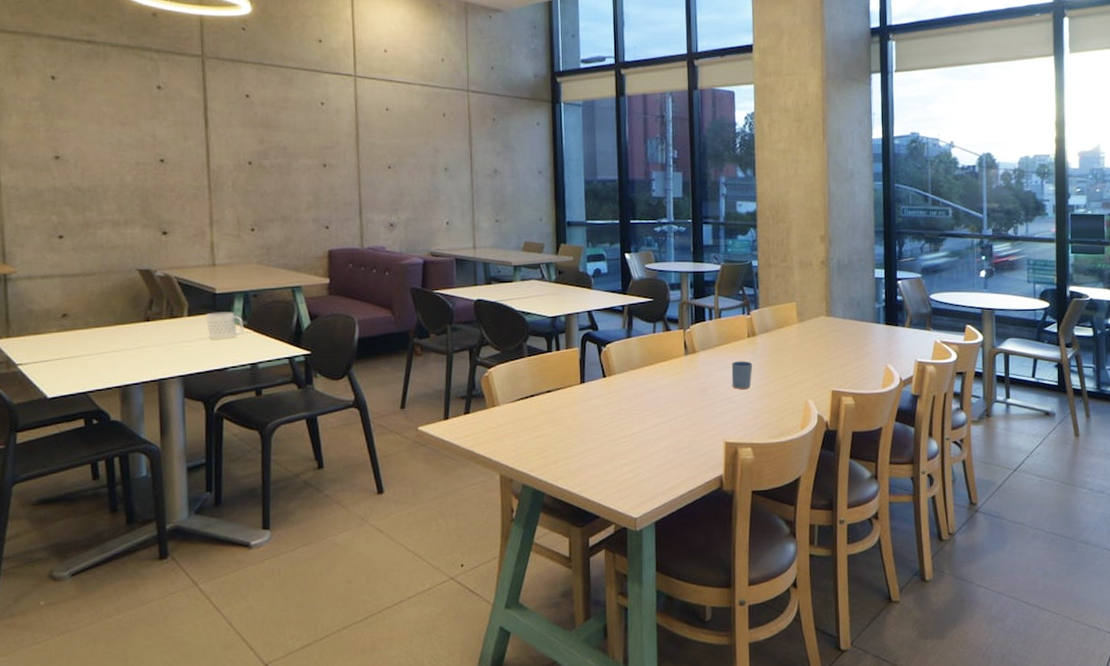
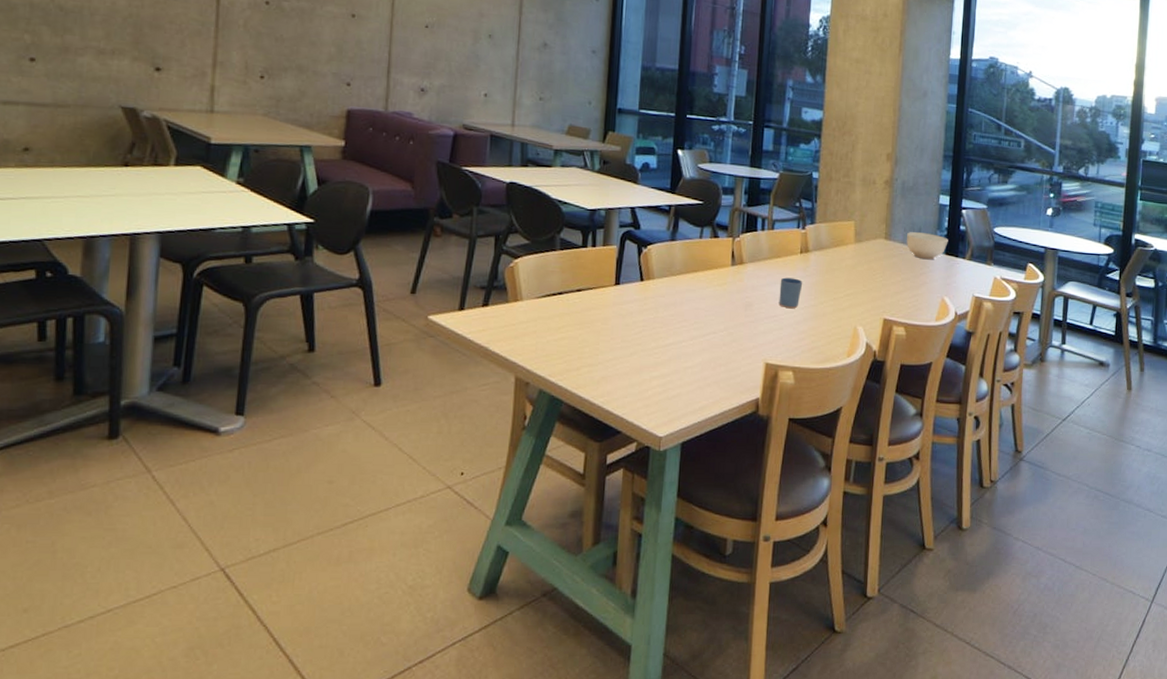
mug: present [206,311,244,340] -> none [195,164,239,197]
bowl: none [847,306,887,332] -> present [906,232,948,260]

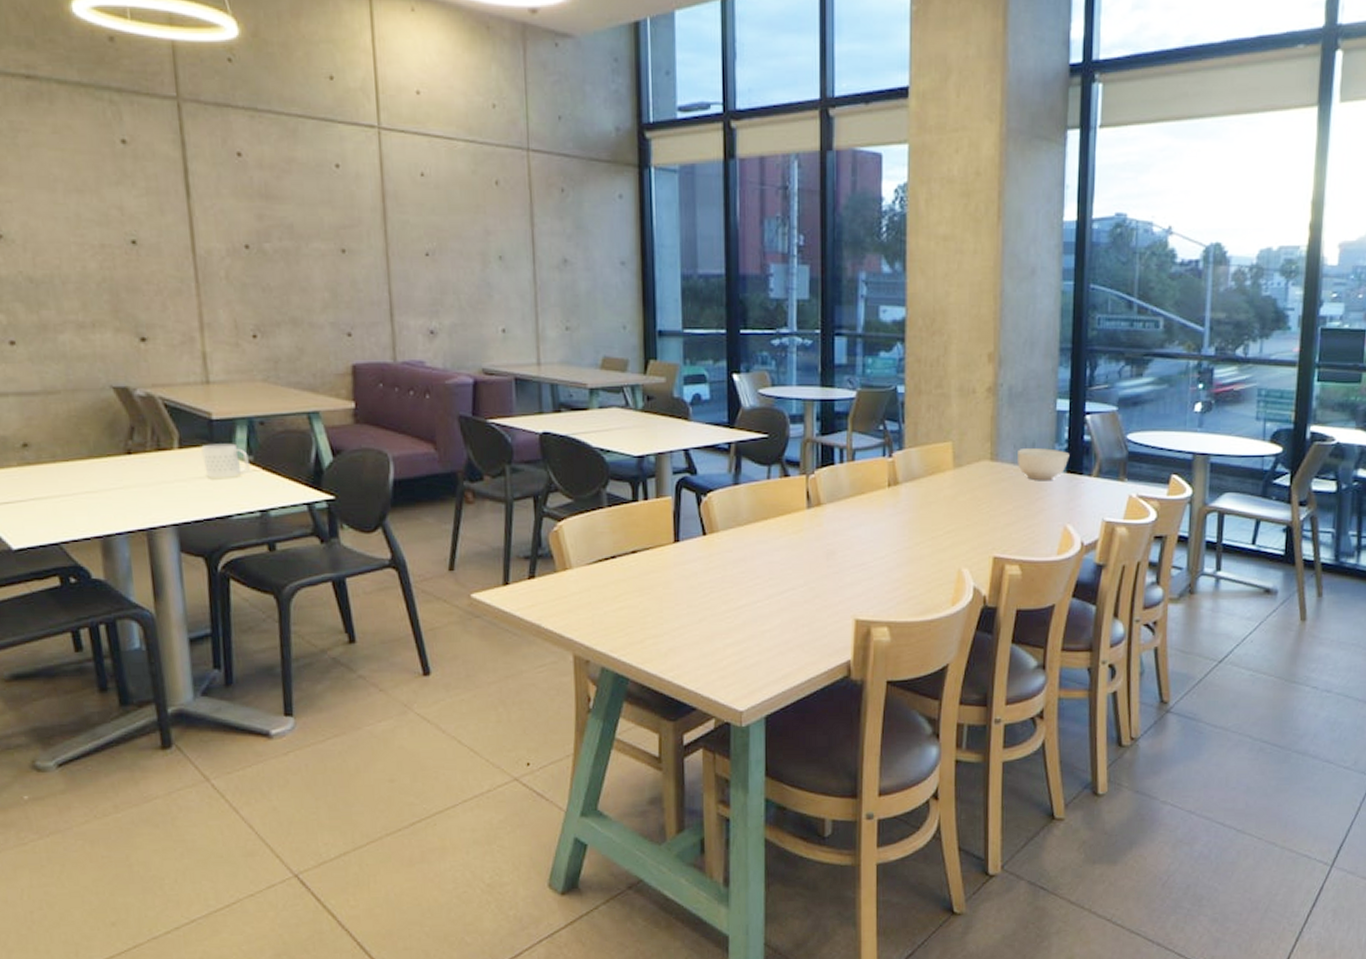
mug: none [195,164,239,197] -> present [201,443,250,480]
mug: present [779,277,803,309] -> none [866,517,894,554]

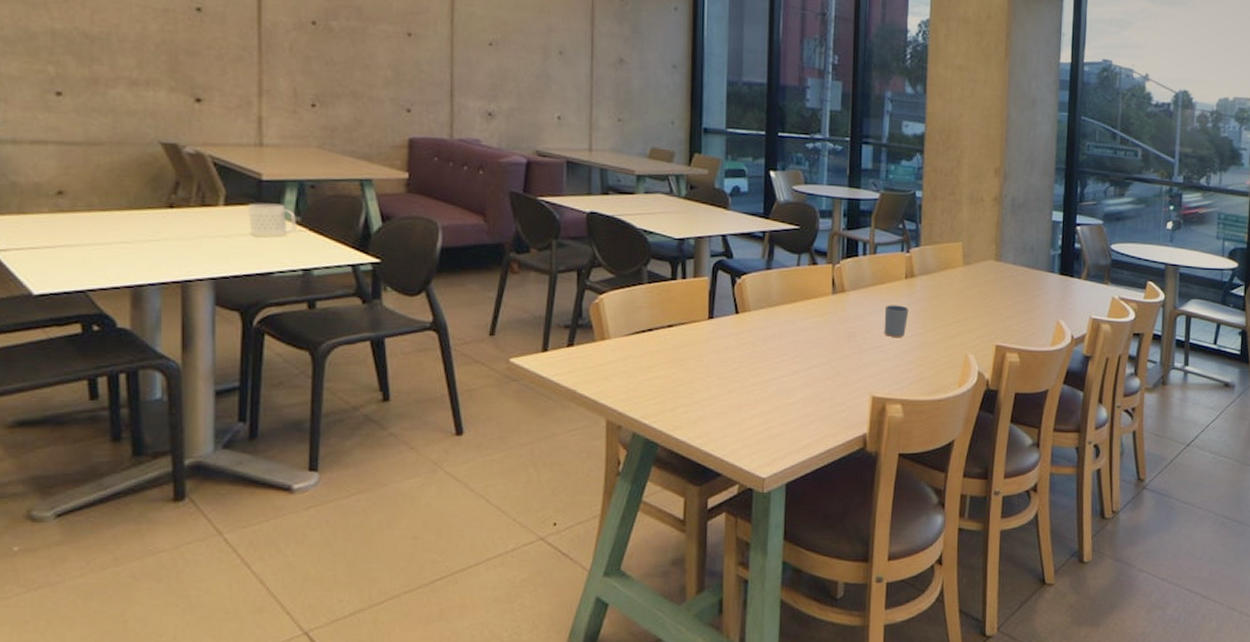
mug: none [866,517,894,554] -> present [884,305,909,338]
bowl: present [1018,448,1070,481] -> none [1018,252,1063,281]

